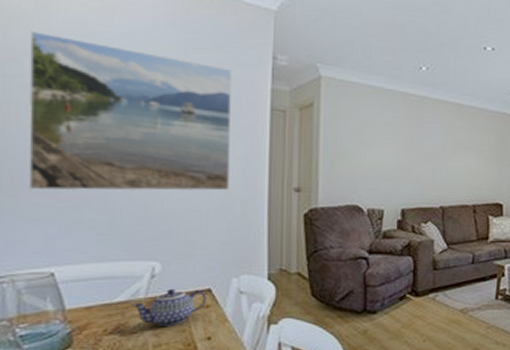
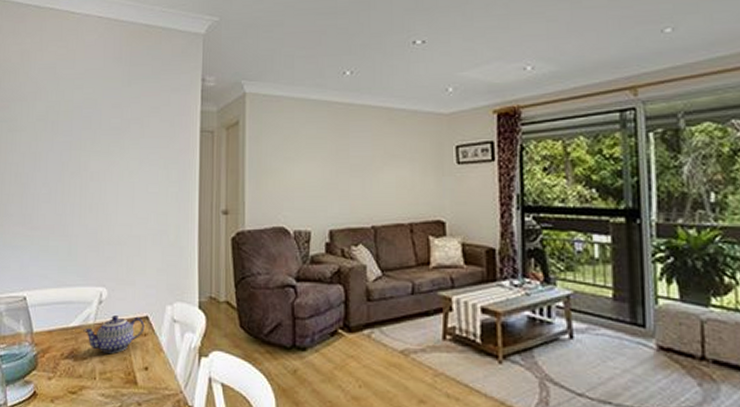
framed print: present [28,31,233,191] -> none [11,80,168,220]

